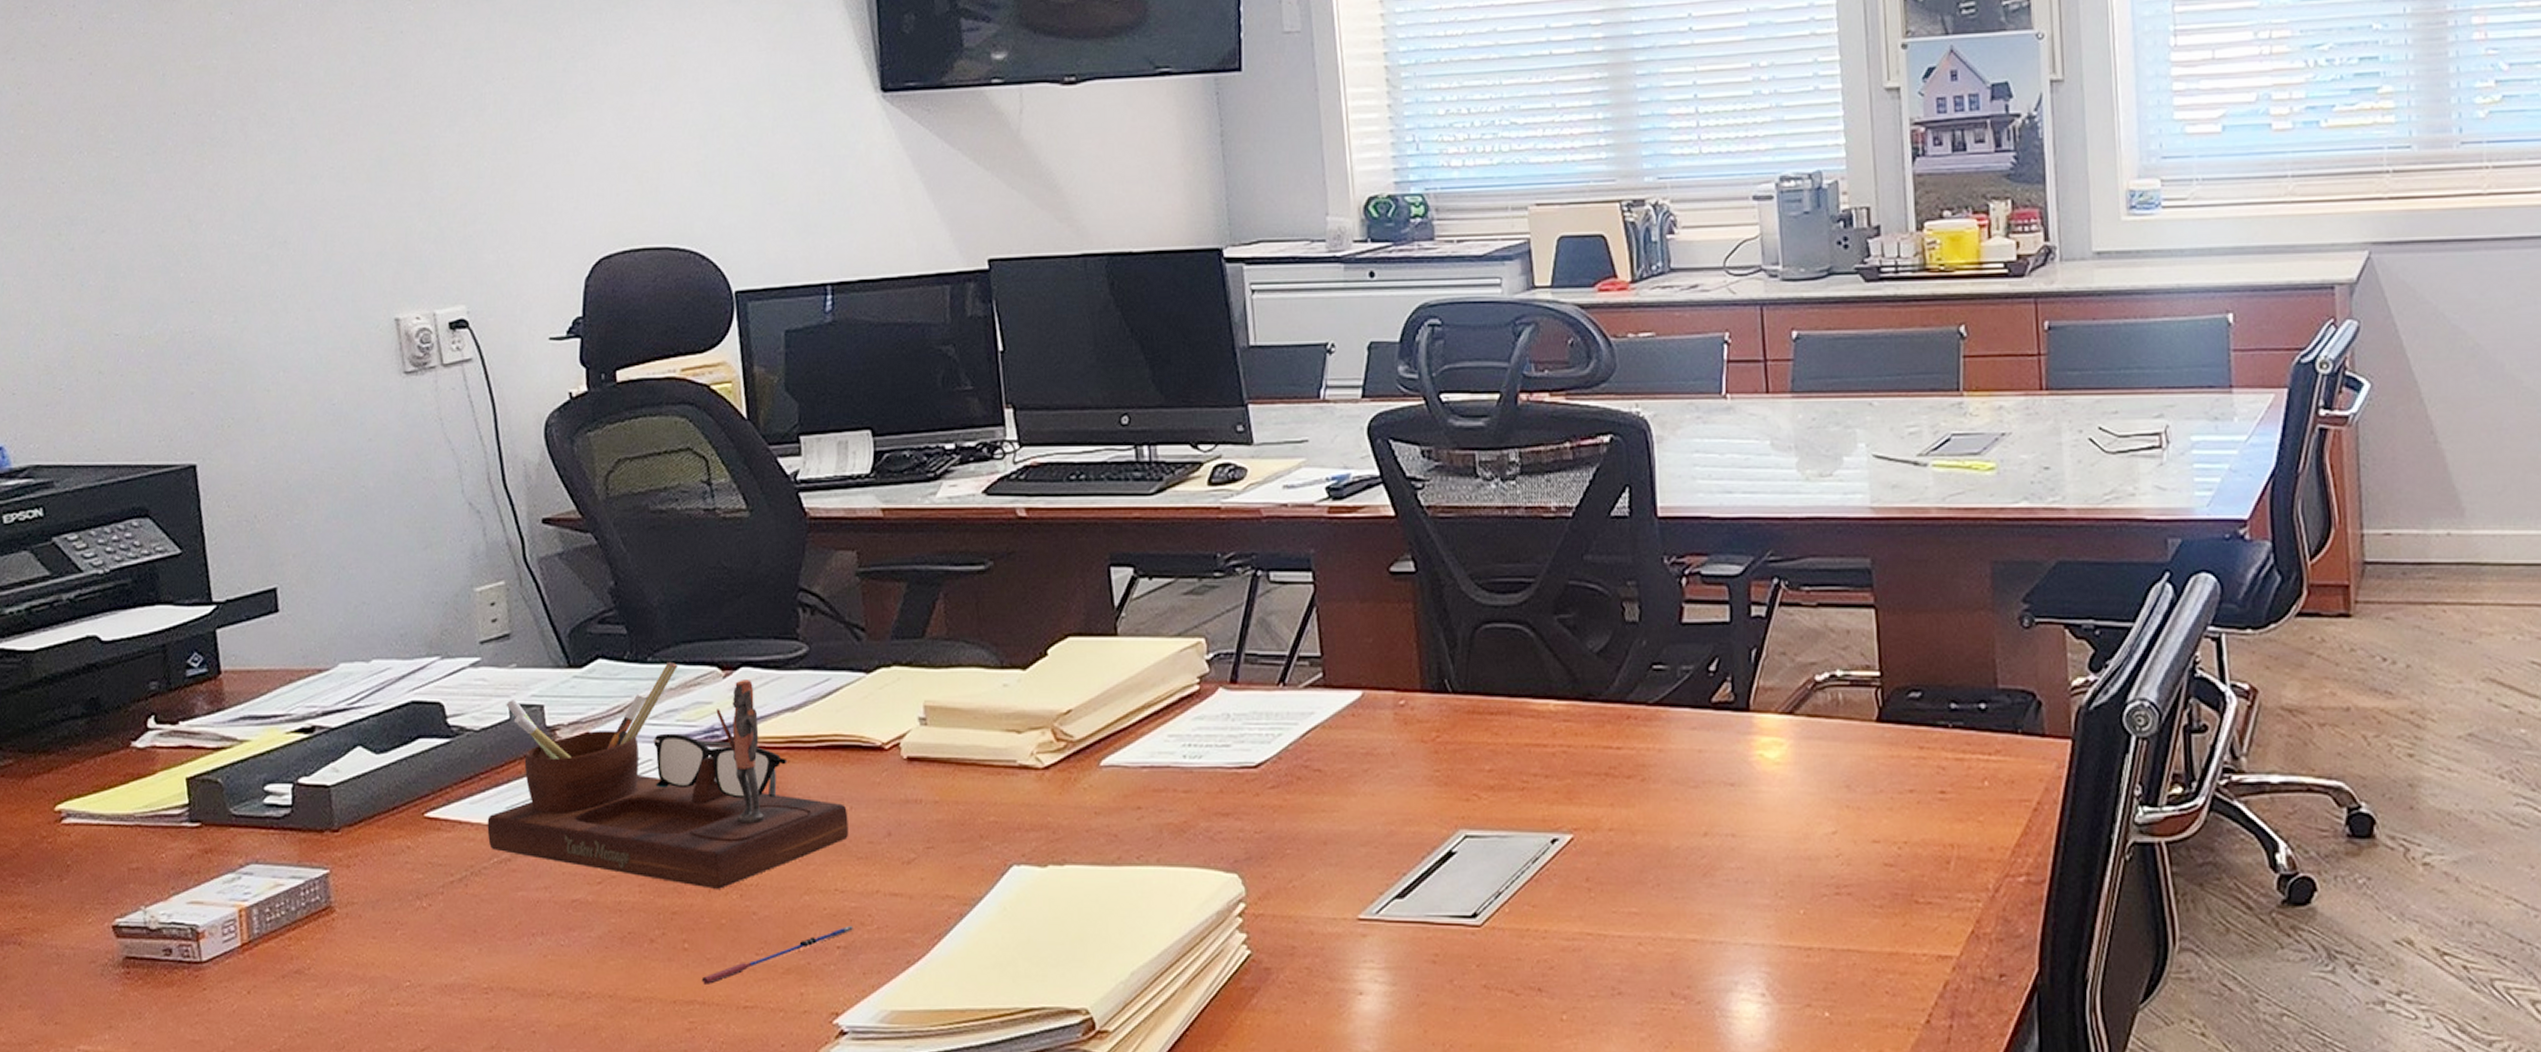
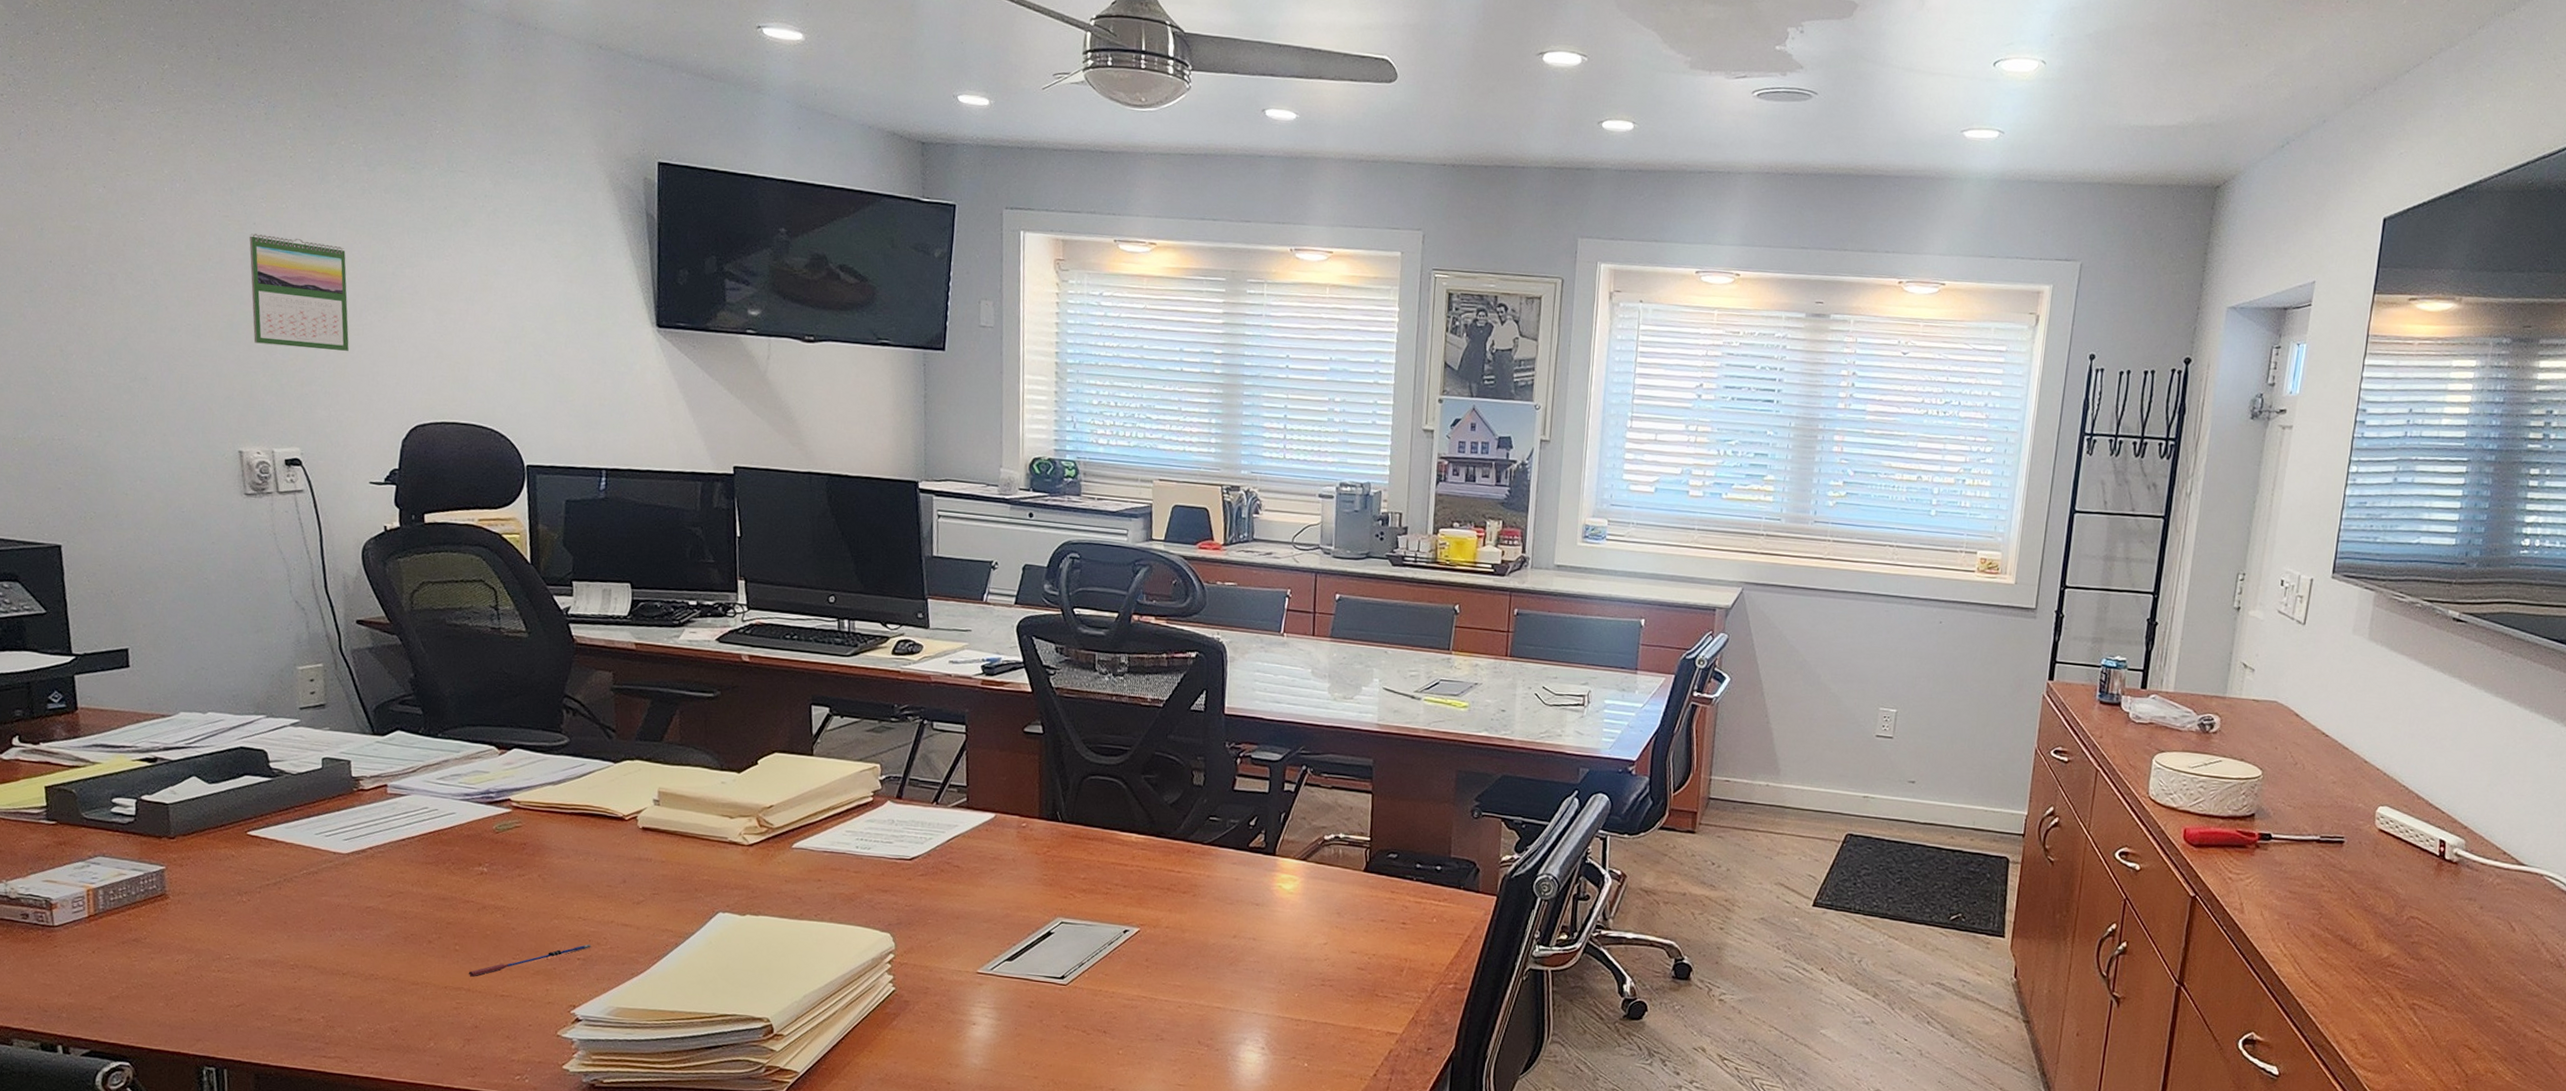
calendar: none [397,42,517,180] -> present [249,233,349,351]
desk organizer: present [487,661,848,889] -> none [299,738,593,909]

